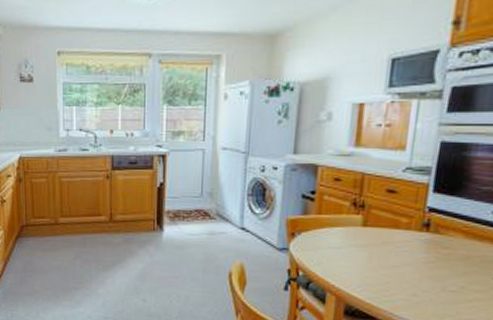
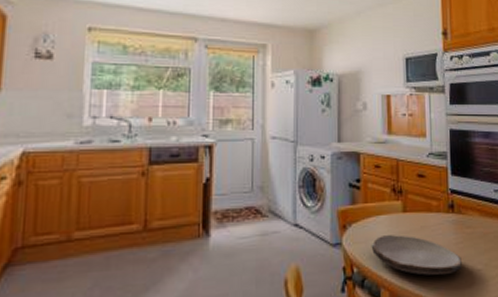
plate: none [320,246,430,290] -> present [371,235,462,275]

